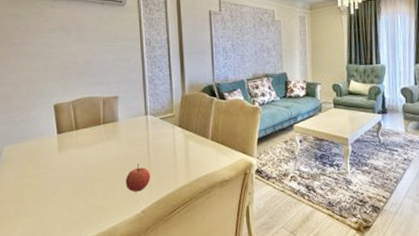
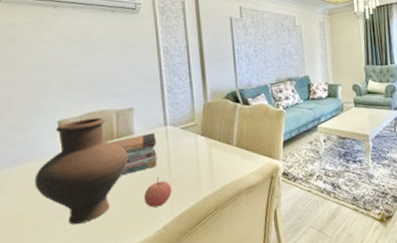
vase: none [34,103,112,200] -> present [34,117,128,225]
book stack: none [97,121,138,159] -> present [109,133,157,176]

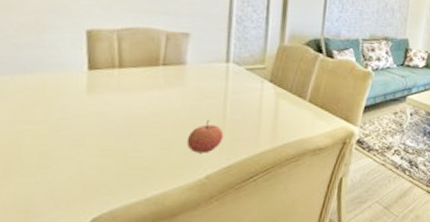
vase: present [34,117,128,225] -> none [45,33,174,156]
book stack: present [109,133,157,176] -> none [153,67,213,111]

